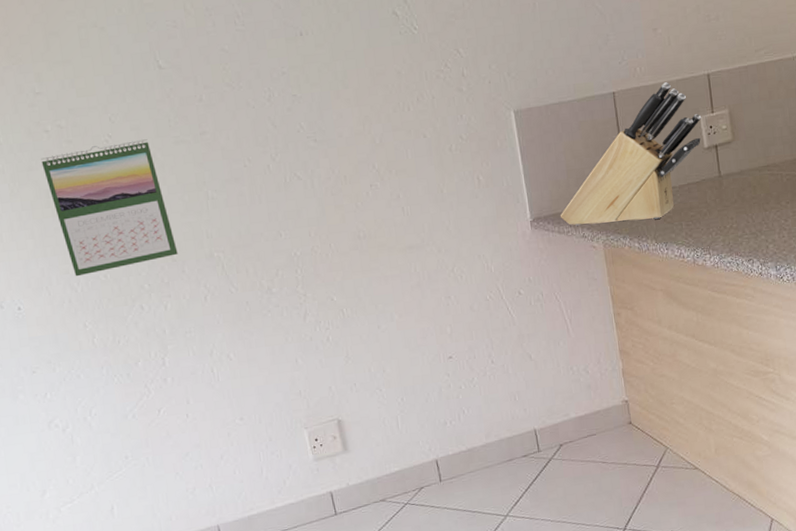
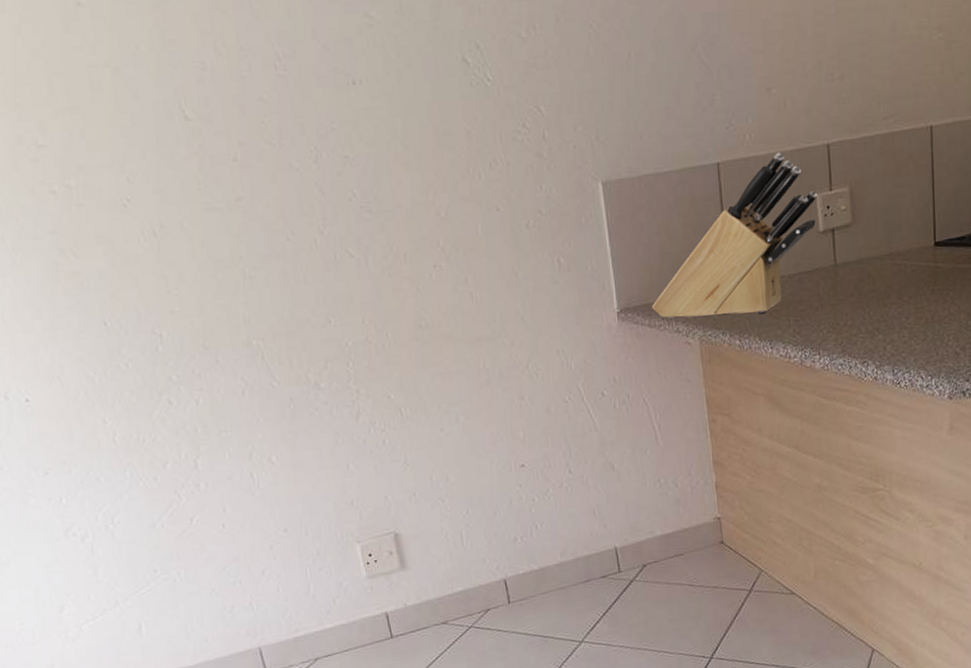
calendar: present [41,138,178,277] -> none [47,204,211,365]

